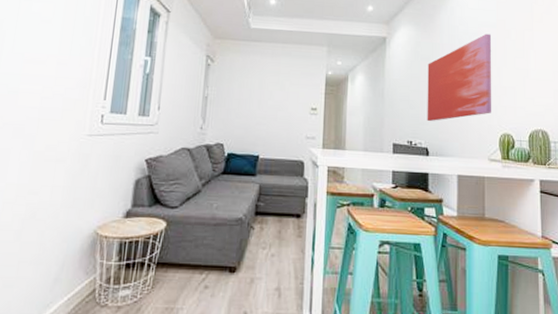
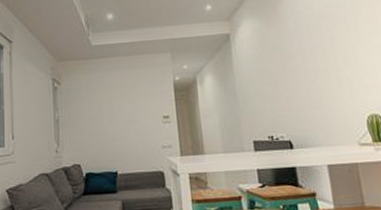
wall art: present [427,33,492,122] -> none [277,13,353,114]

